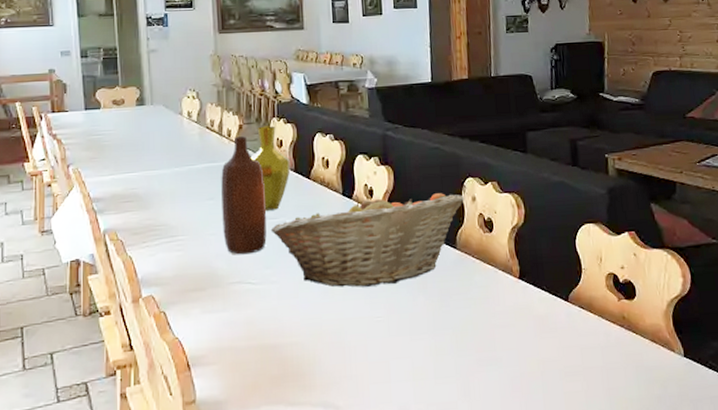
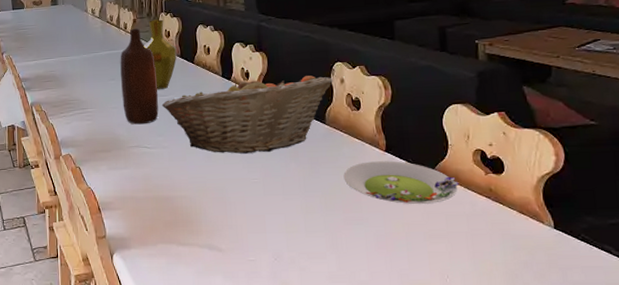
salad plate: none [475,289,593,339] -> present [343,161,459,205]

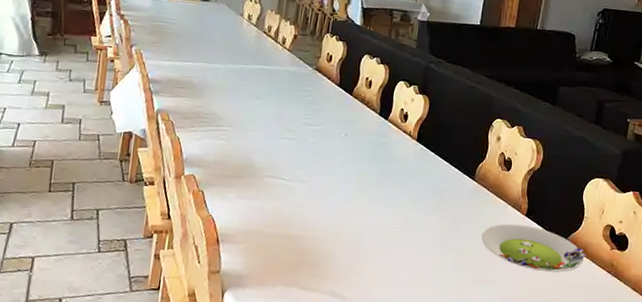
bottle: present [120,28,159,125] -> none [265,45,311,154]
vase: present [144,19,177,89] -> none [301,39,337,118]
fruit basket: present [161,76,333,154] -> none [308,116,490,201]

